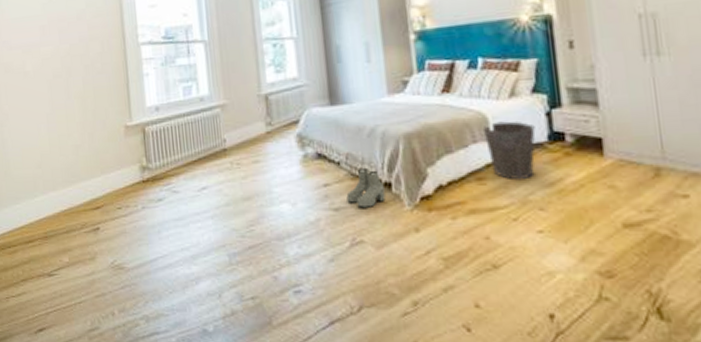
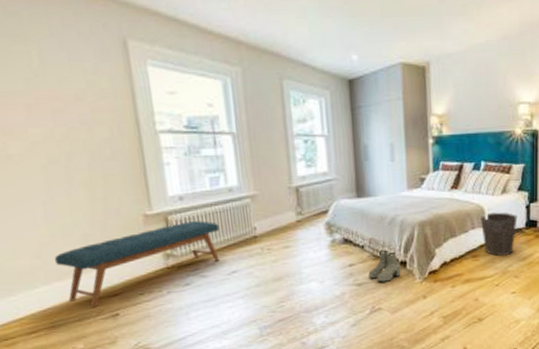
bench: none [51,132,191,220] -> present [54,221,220,308]

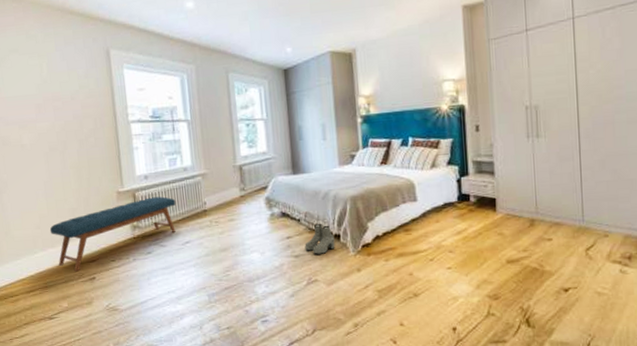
waste bin: present [480,212,518,257] -> none [410,186,449,231]

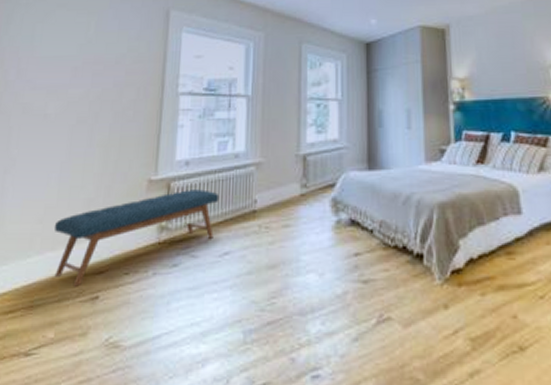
boots: present [304,223,335,254] -> none [377,236,416,280]

